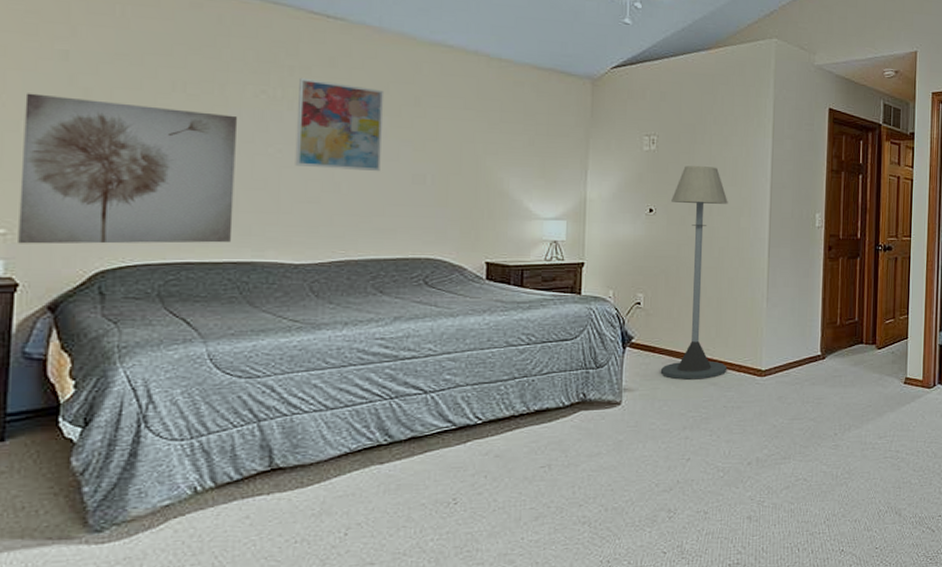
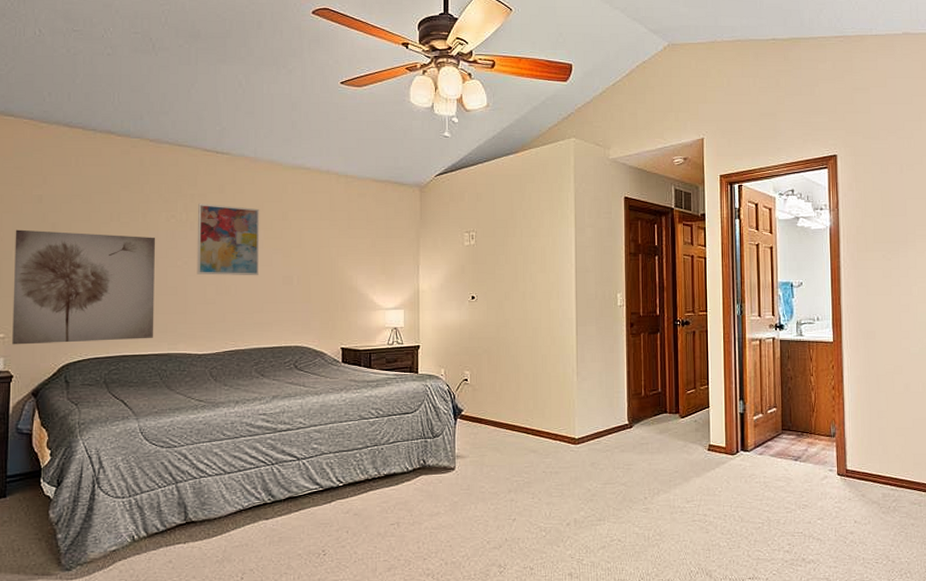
floor lamp: present [660,166,728,380] -> none [487,256,545,448]

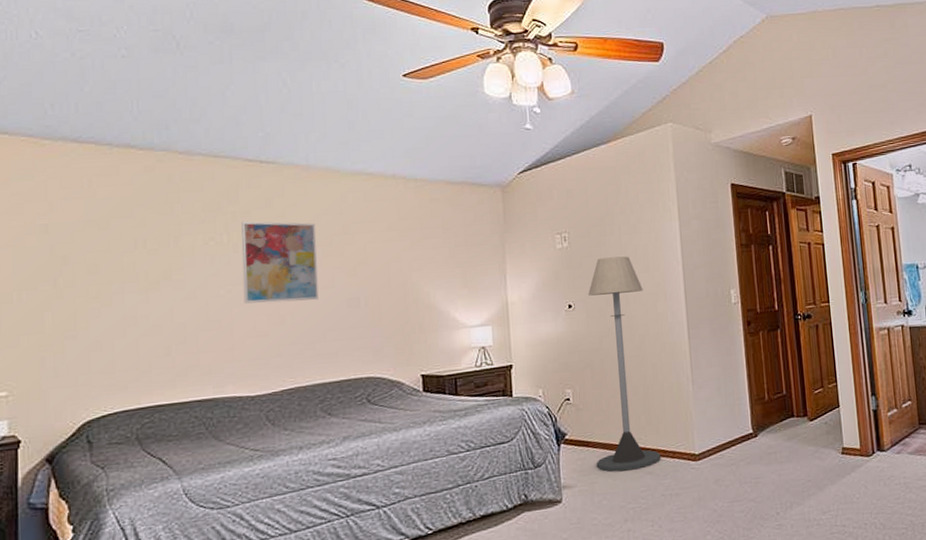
wall art: present [12,229,155,345] -> none [16,264,195,404]
floor lamp: none [487,256,545,448] -> present [588,256,661,472]

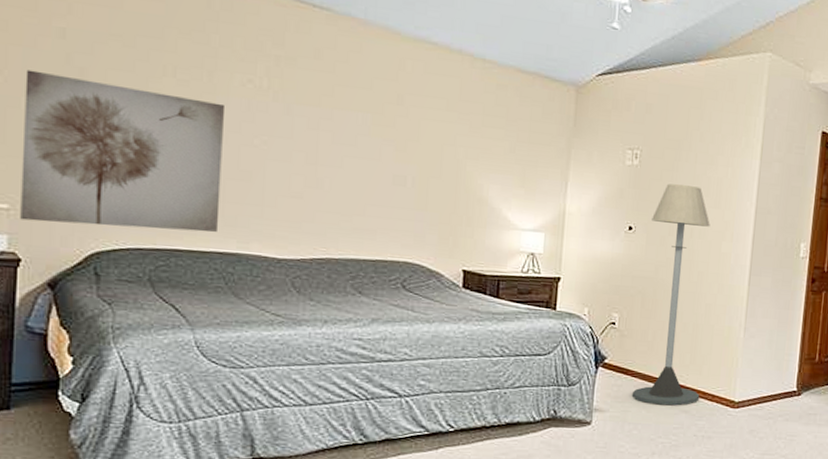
wall art: none [16,264,195,404] -> present [20,69,224,233]
wall art: present [241,221,319,304] -> none [279,68,368,171]

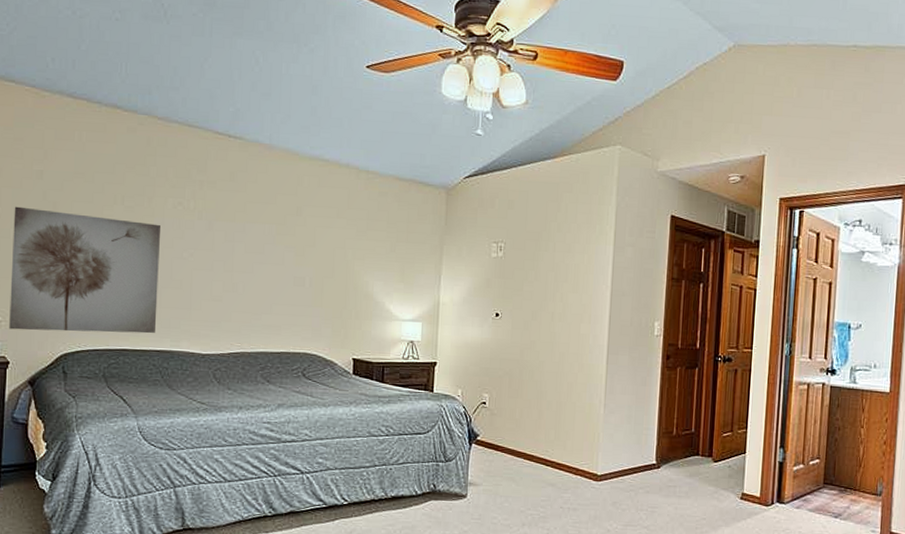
floor lamp: present [631,183,710,406] -> none [502,272,569,479]

